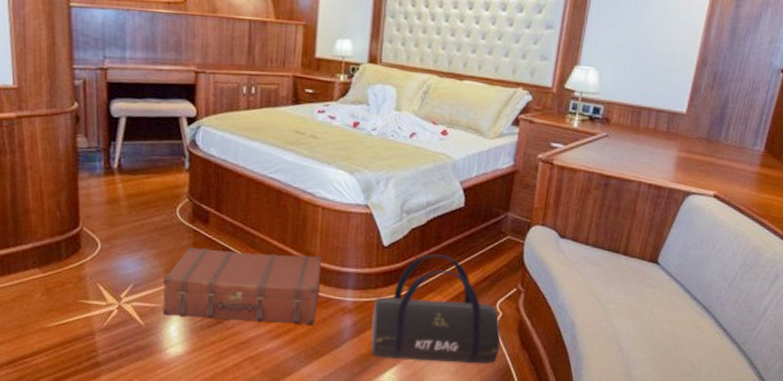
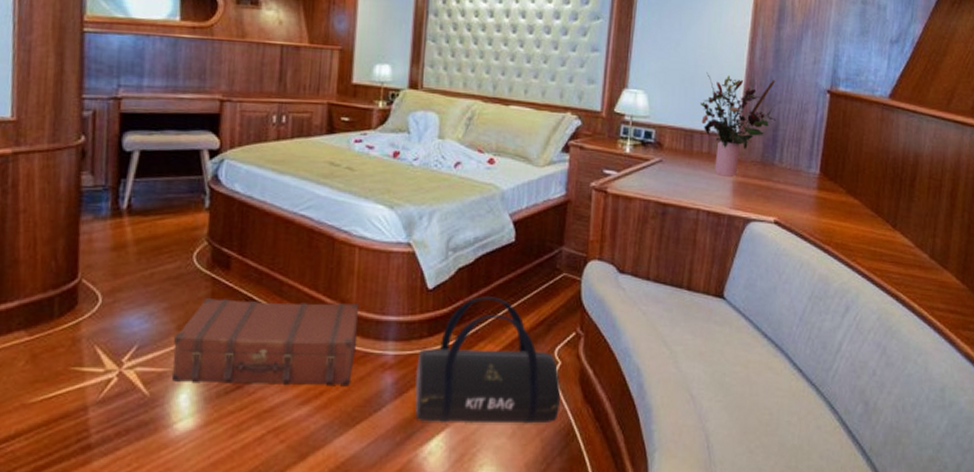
bouquet: none [650,50,728,153] -> present [700,72,777,178]

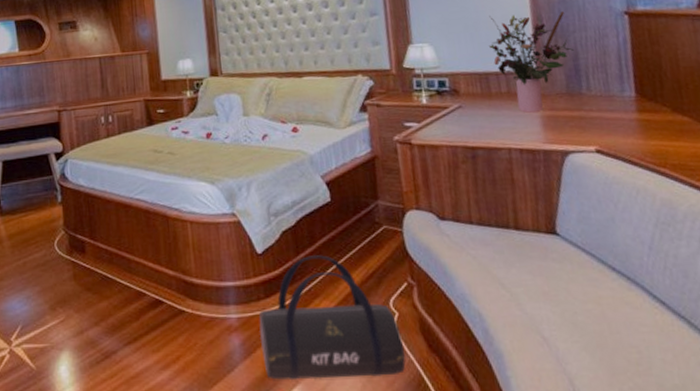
suitcase: present [171,298,360,385] -> none [49,273,202,355]

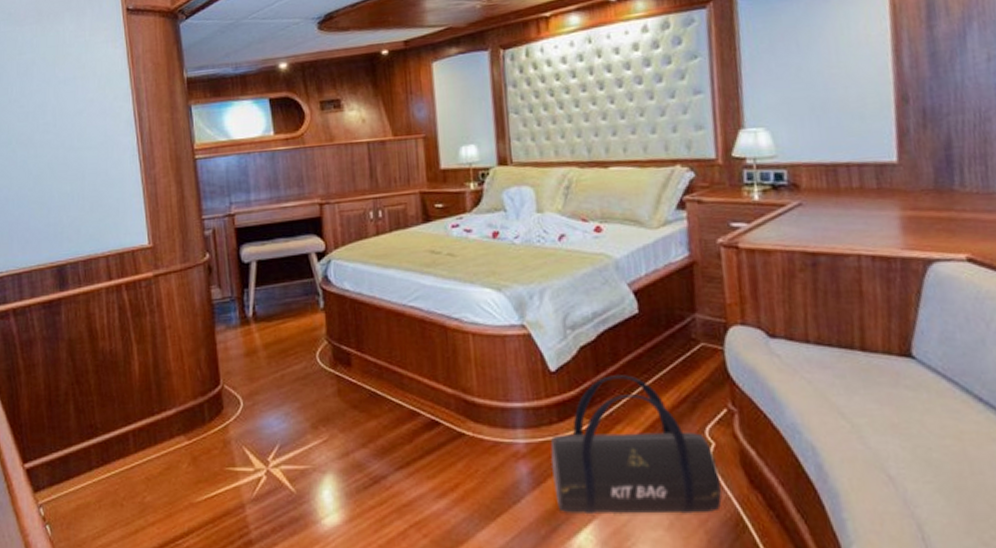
bouquet: present [489,11,575,113] -> none [840,89,948,213]

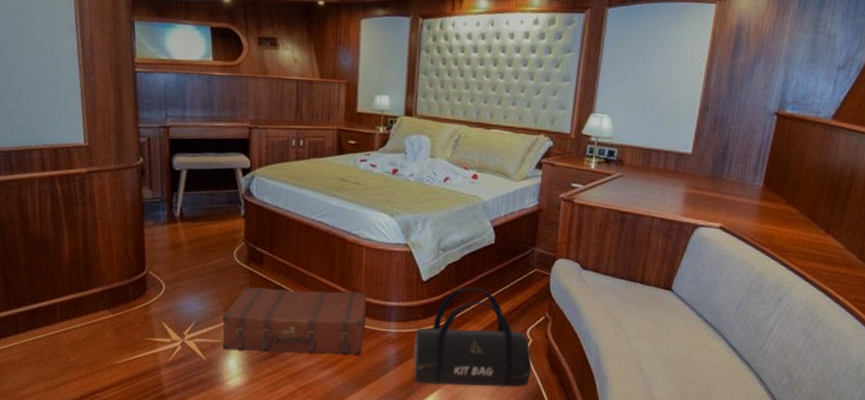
suitcase: none [310,392,485,479] -> present [222,287,367,355]

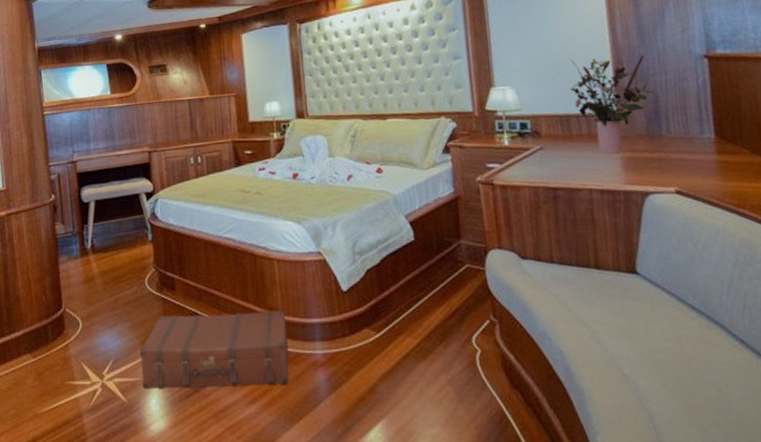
duffel bag: present [413,287,531,387] -> none [344,293,488,414]
bouquet: none [659,98,727,190] -> present [570,55,655,155]

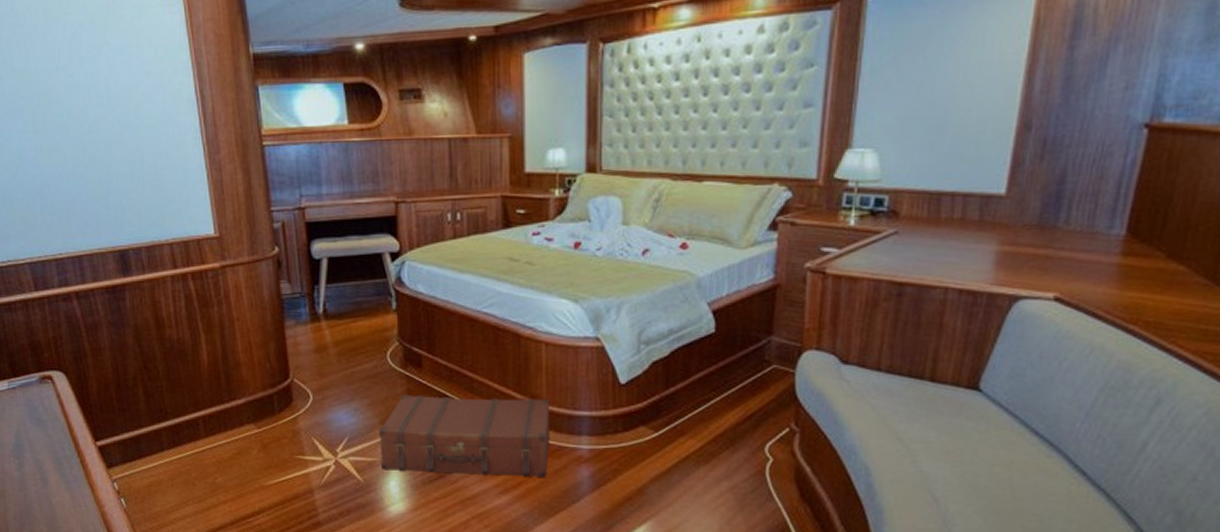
bouquet: present [570,55,655,155] -> none [952,118,1063,248]

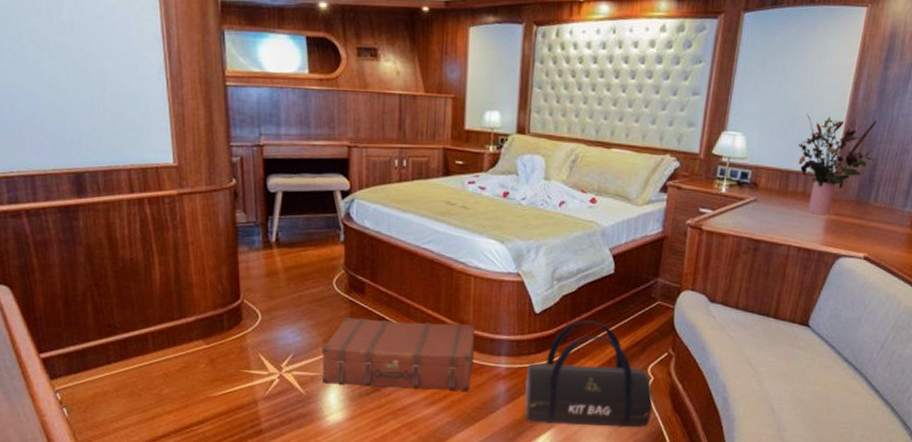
duffel bag: none [613,391,772,520] -> present [524,320,652,428]
bouquet: none [952,118,1063,248] -> present [798,114,877,216]

